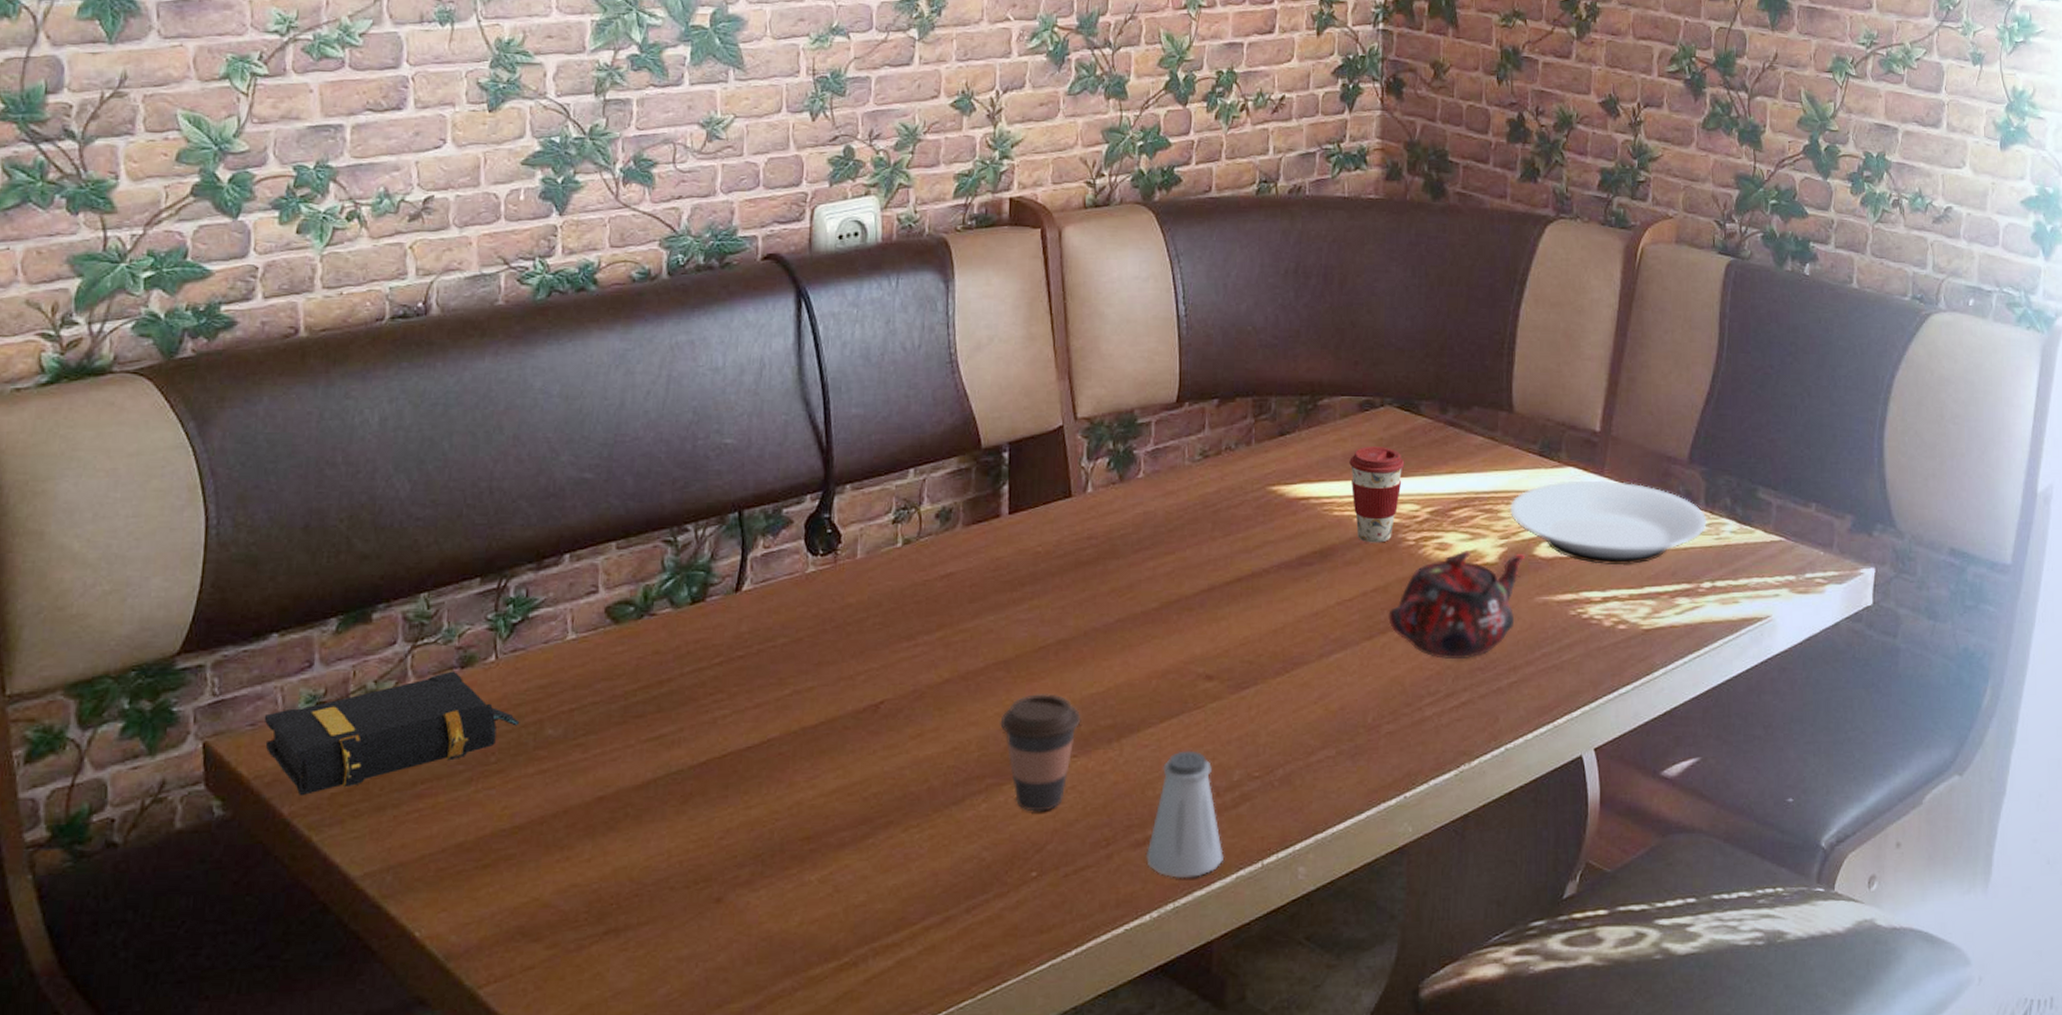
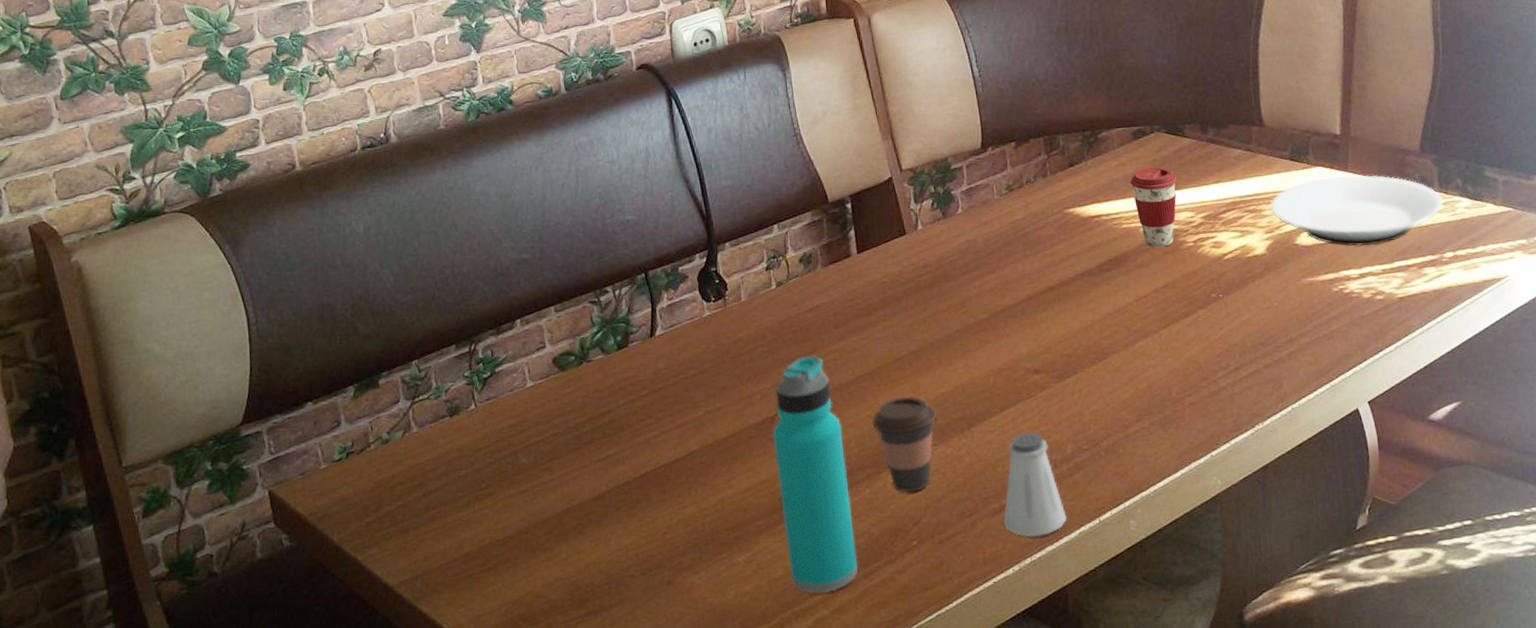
book: present [264,671,520,795] -> none [310,419,500,525]
water bottle: none [873,633,962,927] -> present [772,355,858,594]
teapot: present [1388,551,1524,659] -> none [1179,244,1288,338]

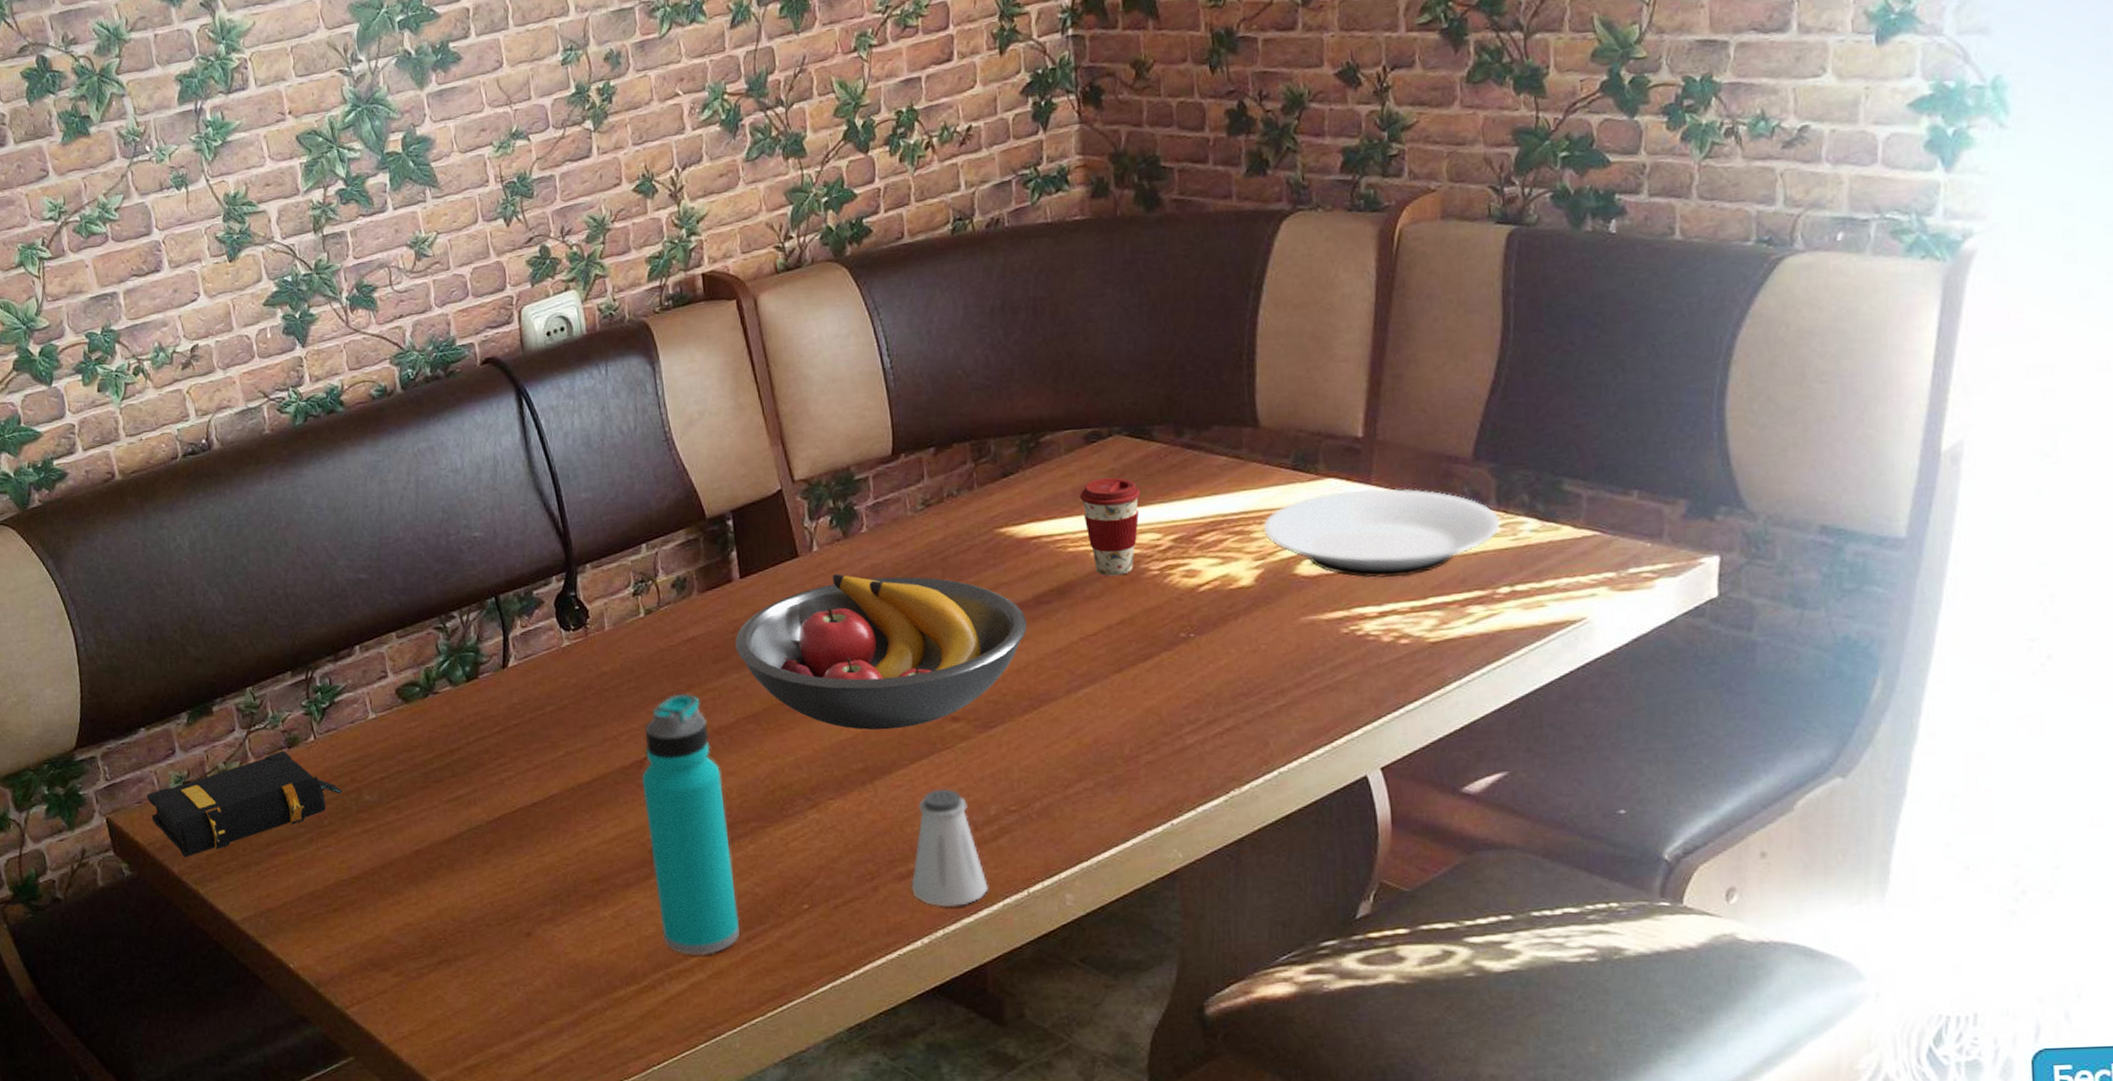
book: none [310,419,500,525] -> present [146,750,343,857]
fruit bowl: none [853,248,1093,383] -> present [735,574,1027,730]
coffee cup: present [872,396,937,493] -> none [756,742,834,851]

